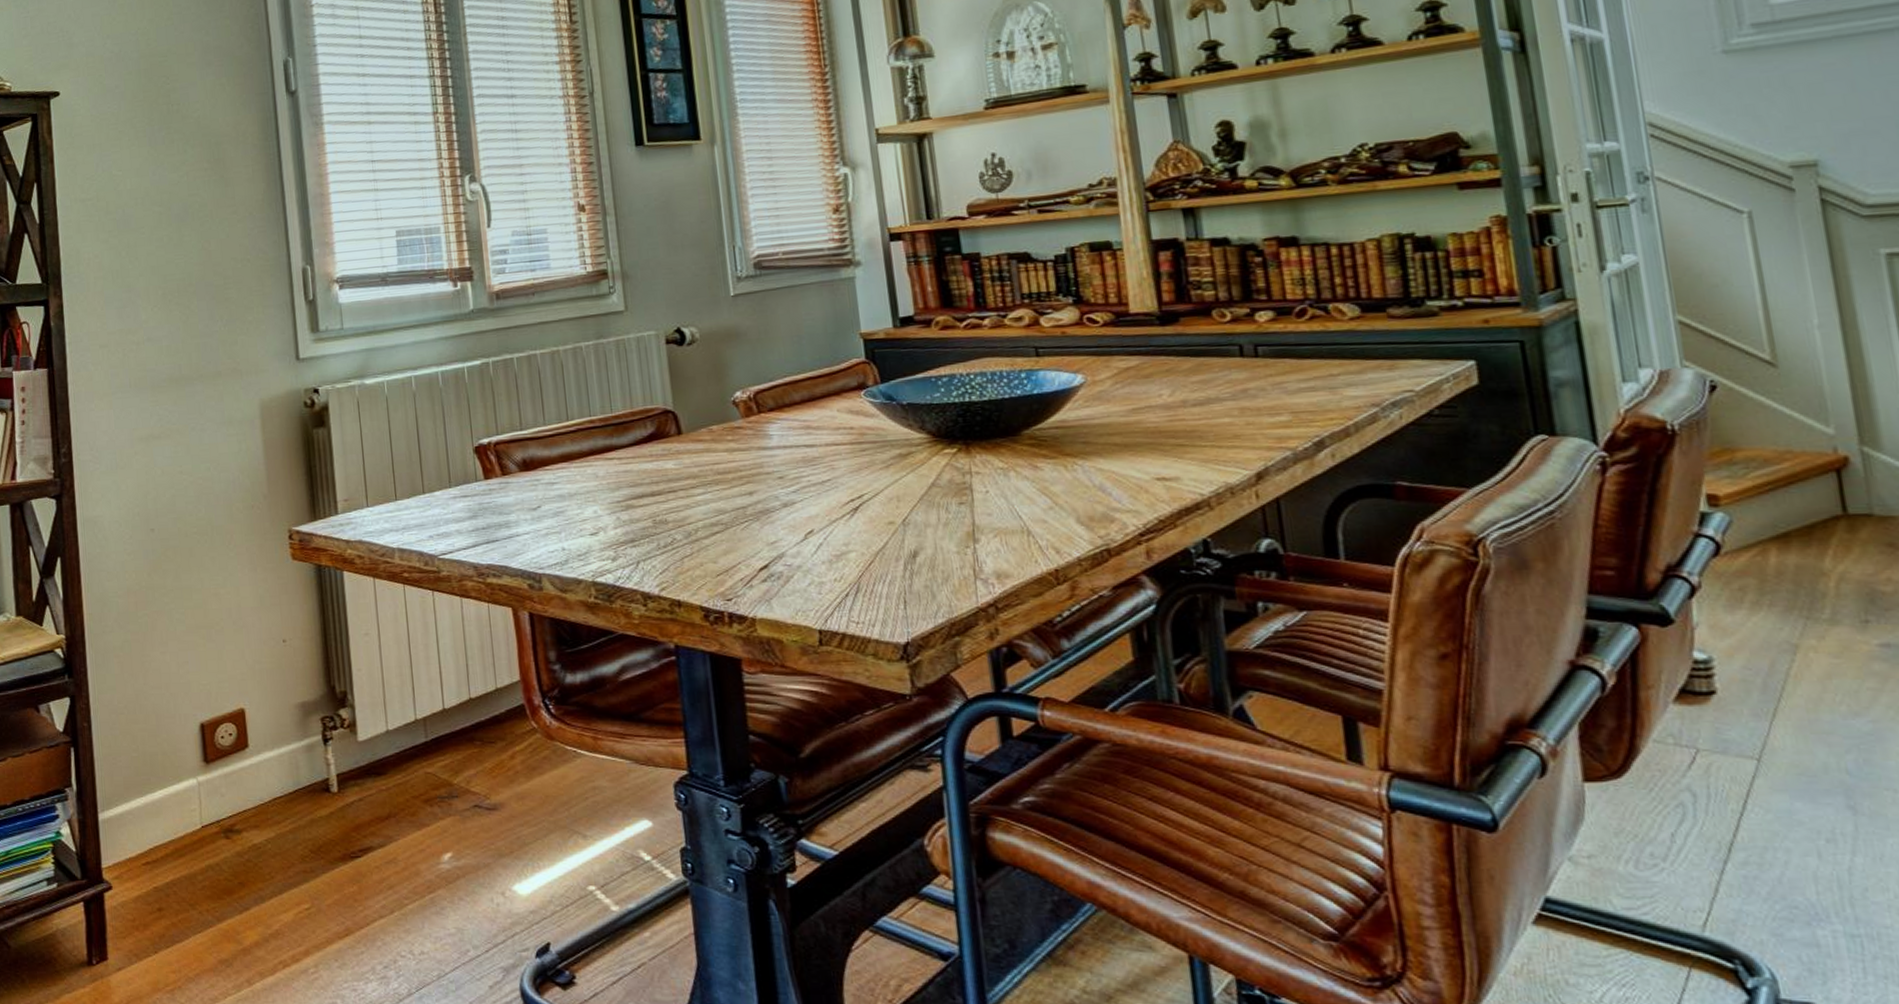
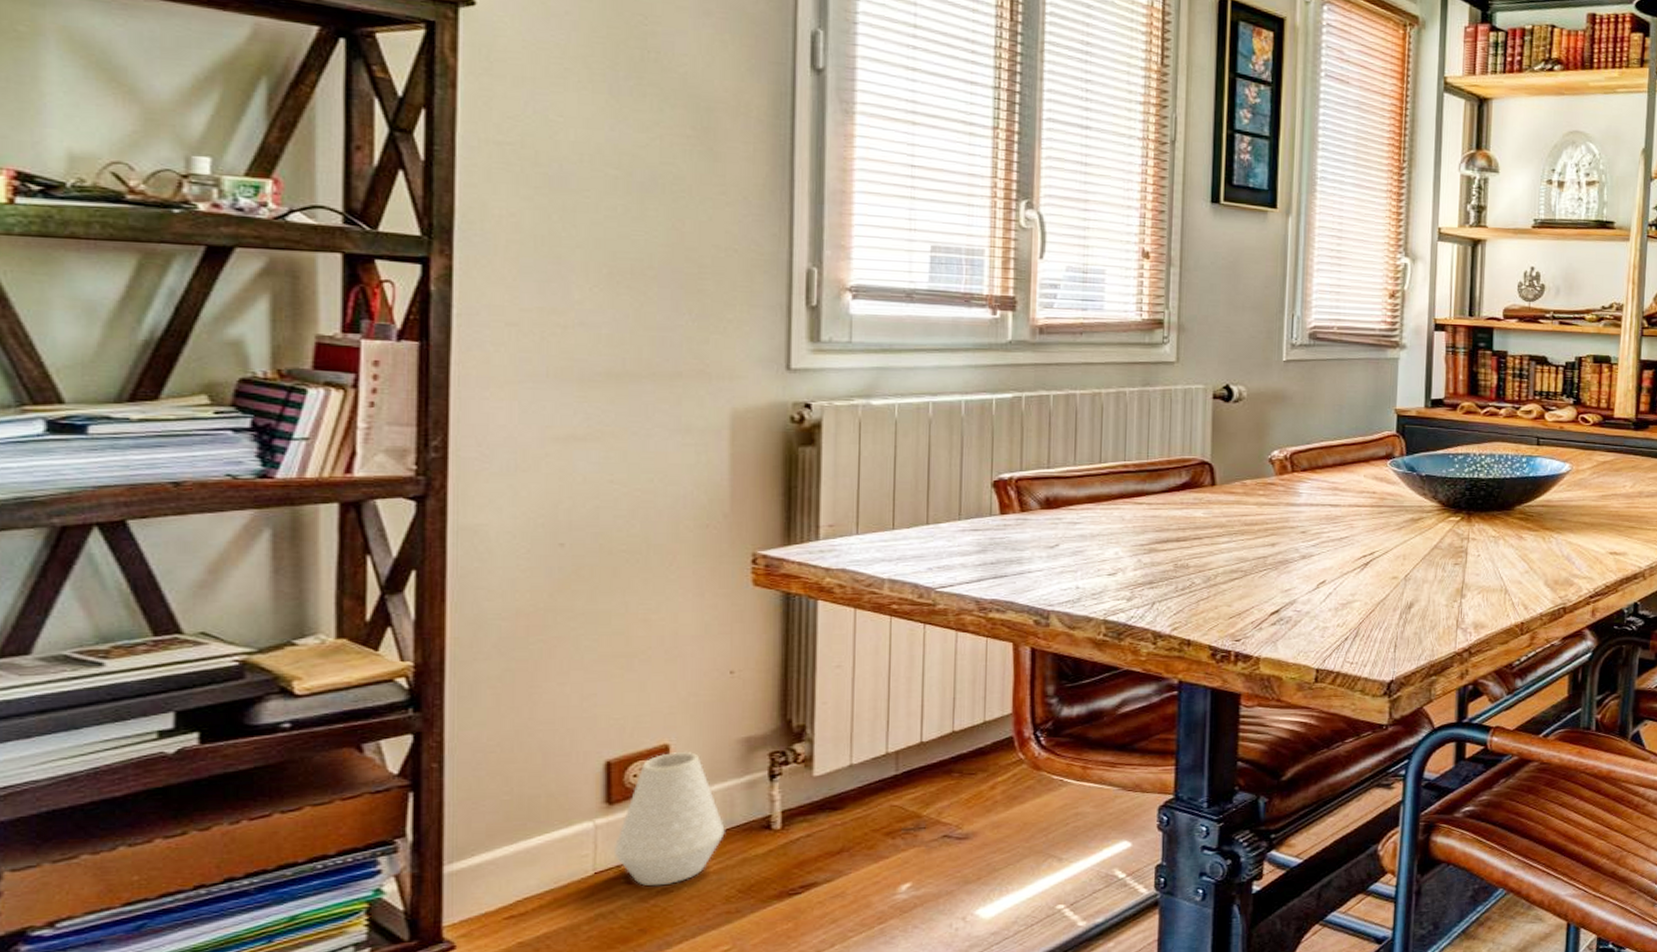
vase: none [213,715,295,842] -> present [613,751,725,887]

